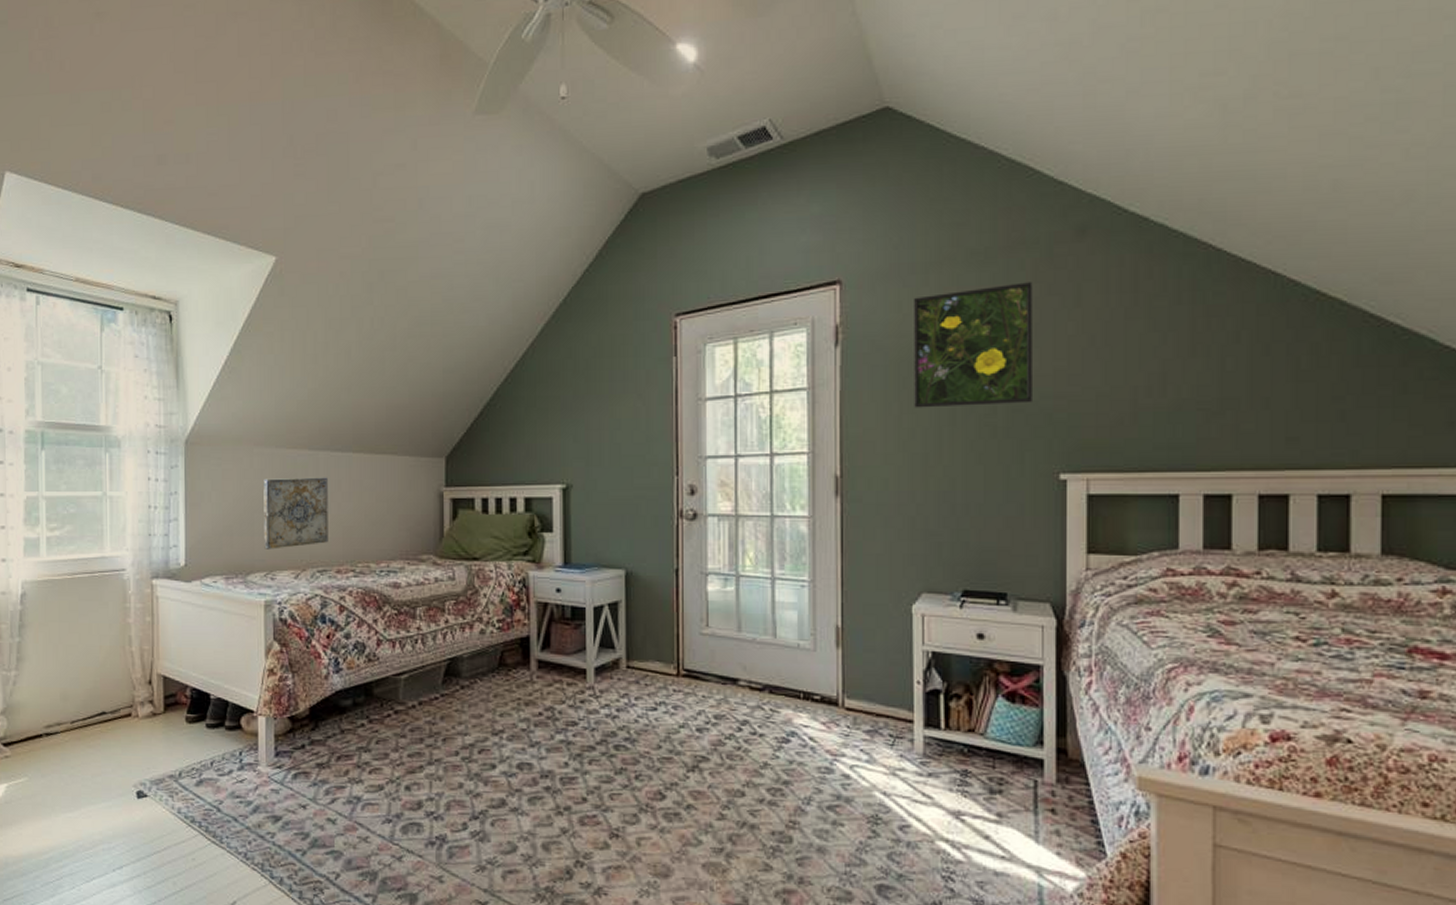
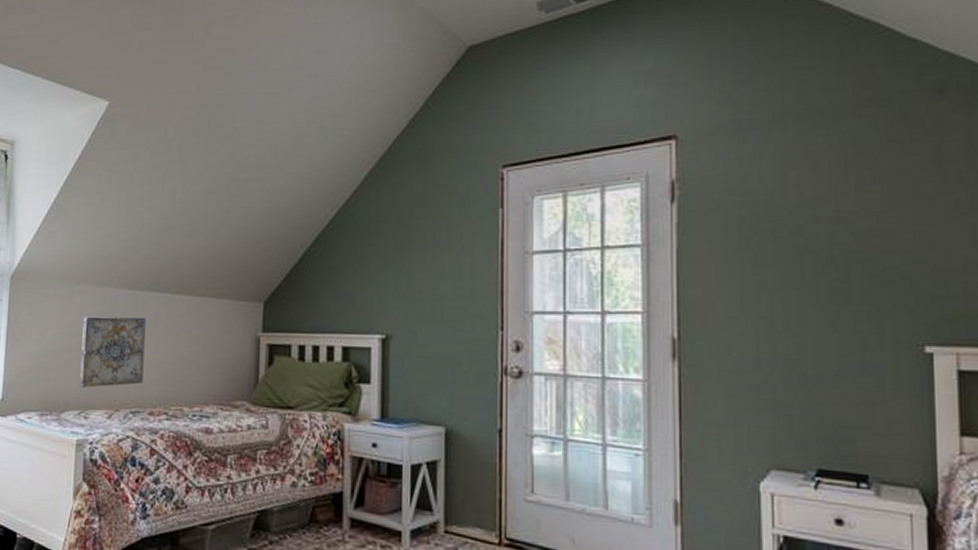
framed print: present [913,282,1033,408] -> none [754,141,891,270]

